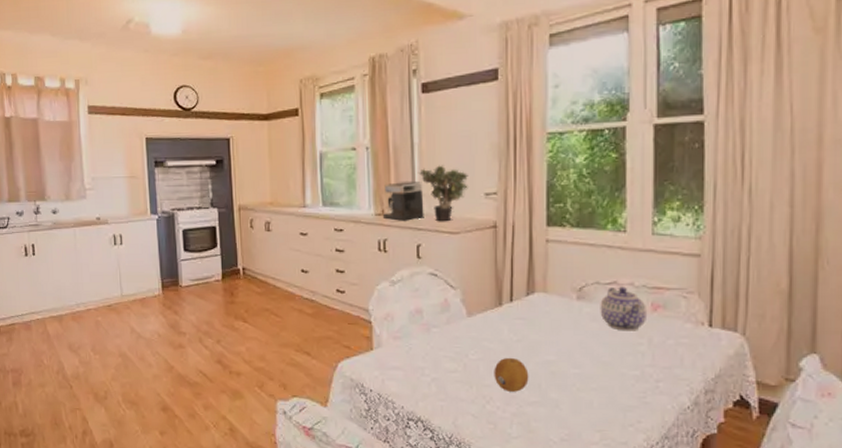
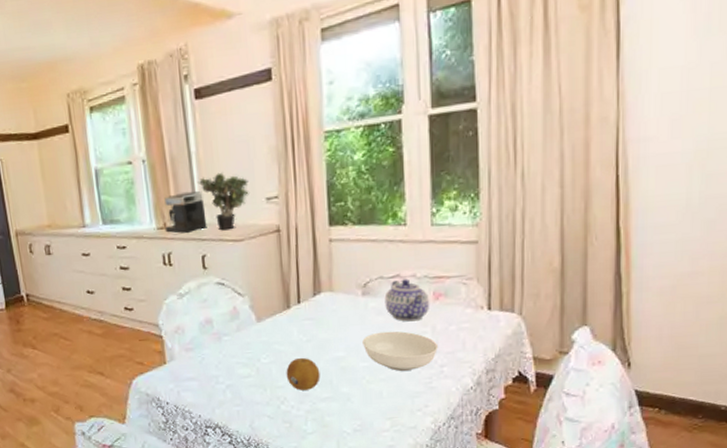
bowl: none [575,339,655,382] -> present [362,331,439,371]

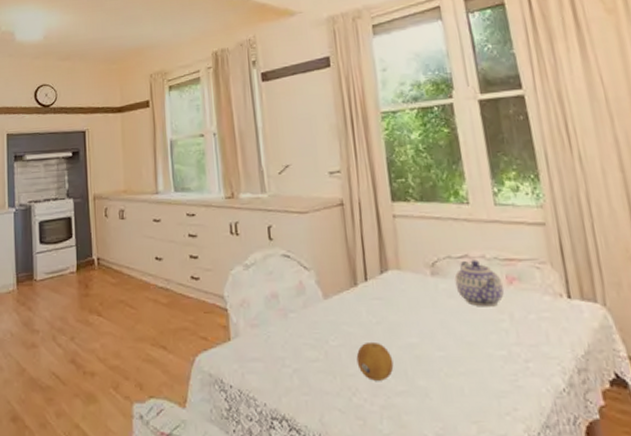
coffee maker: present [164,191,207,233] -> none [233,164,273,203]
potted plant: present [197,172,249,231] -> none [264,147,313,202]
bowl: present [362,331,439,371] -> none [436,317,520,364]

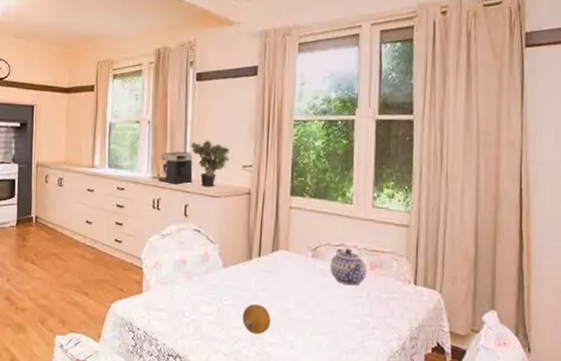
coffee maker: none [233,164,273,203] -> present [159,152,193,184]
potted plant: none [264,147,313,202] -> present [189,140,230,187]

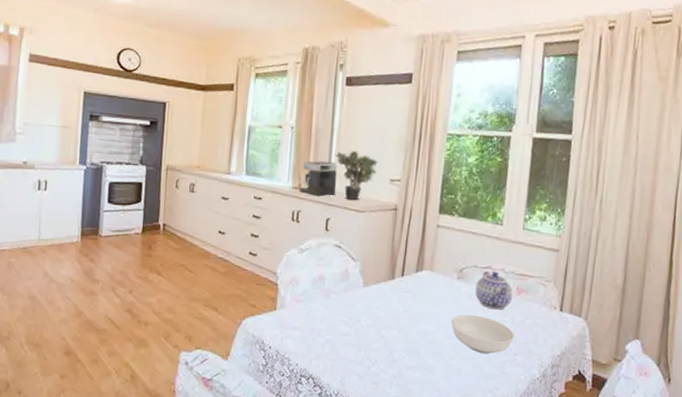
fruit: present [242,304,271,334] -> none [380,325,411,357]
bowl: none [309,291,372,328] -> present [451,314,515,354]

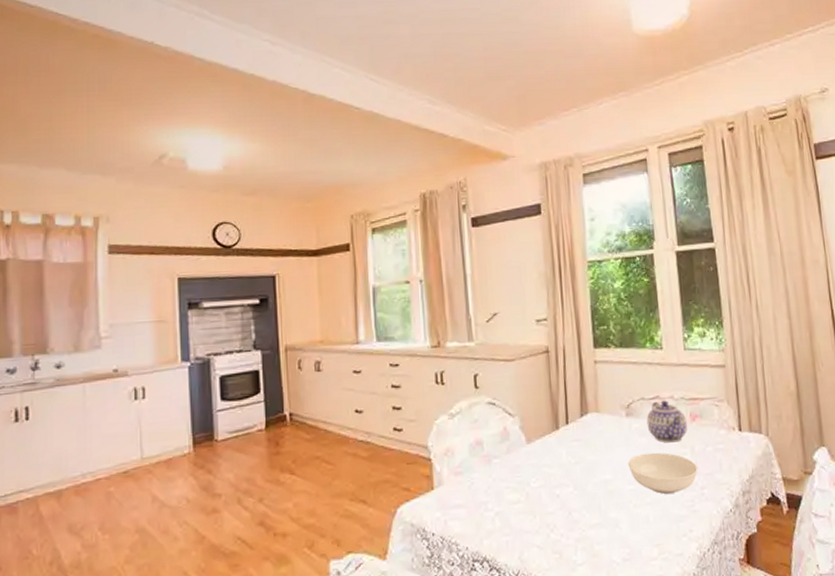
coffee maker: present [300,161,337,196] -> none [439,312,480,352]
potted plant: present [335,150,378,201] -> none [472,294,520,350]

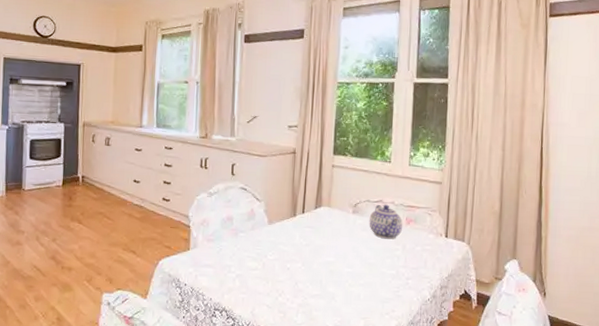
bowl: present [628,452,698,494] -> none [349,244,407,279]

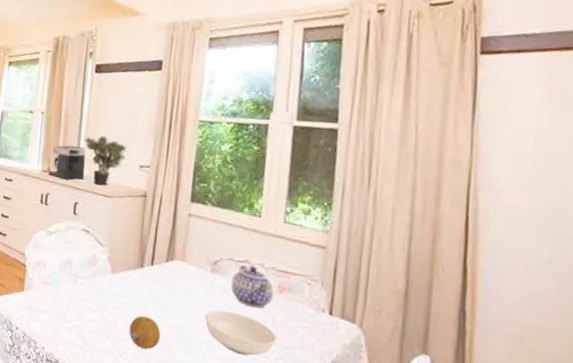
coffee maker: none [207,112,240,144] -> present [49,145,86,180]
potted plant: none [237,101,276,147] -> present [83,135,126,186]
fruit: none [286,258,313,287] -> present [129,316,161,350]
bowl: none [349,244,407,279] -> present [204,309,277,355]

